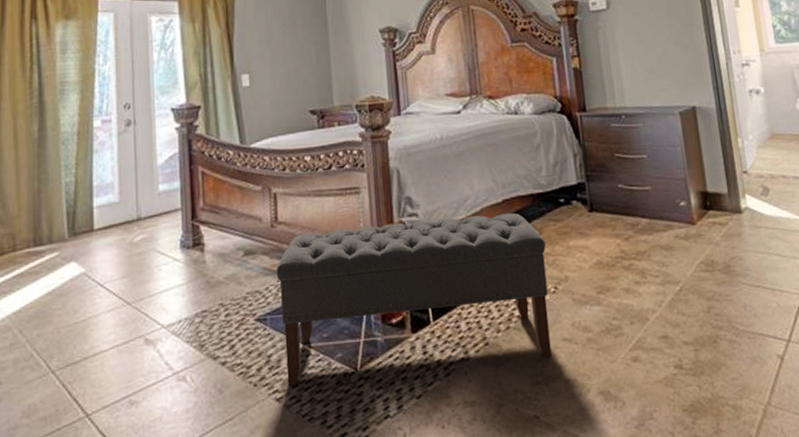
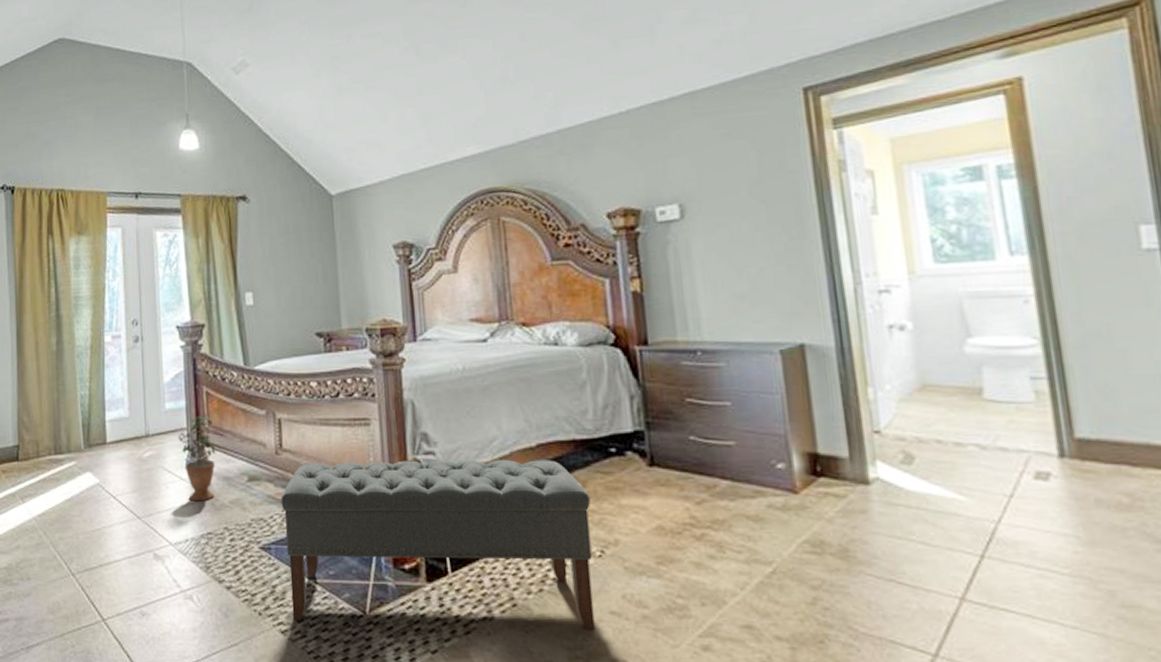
potted plant: none [171,191,211,281] -> present [177,411,216,502]

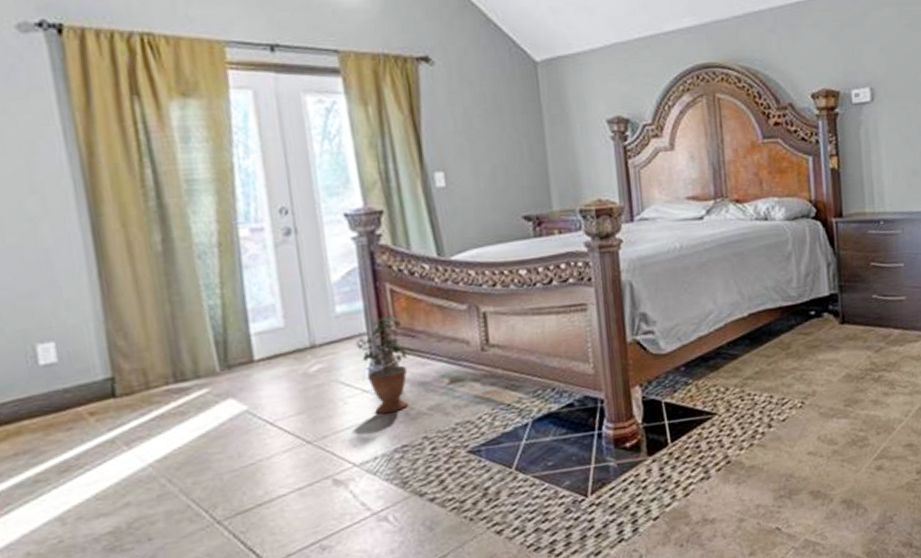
bench: present [281,459,595,630] -> none [490,327,796,519]

